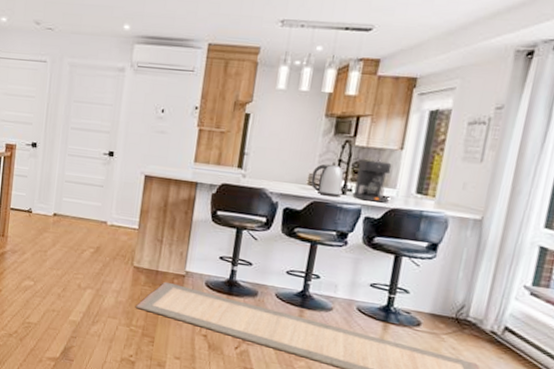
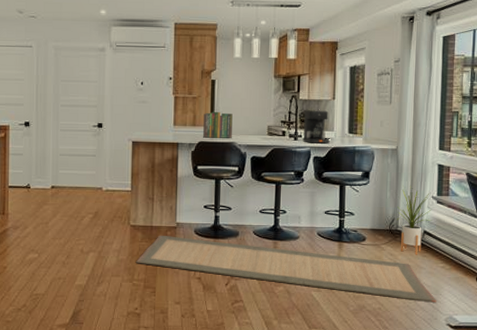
books: none [228,150,267,184] -> present [203,111,233,138]
kettle: present [311,164,345,197] -> none [270,116,294,143]
house plant: none [466,267,522,355] -> present [397,186,432,255]

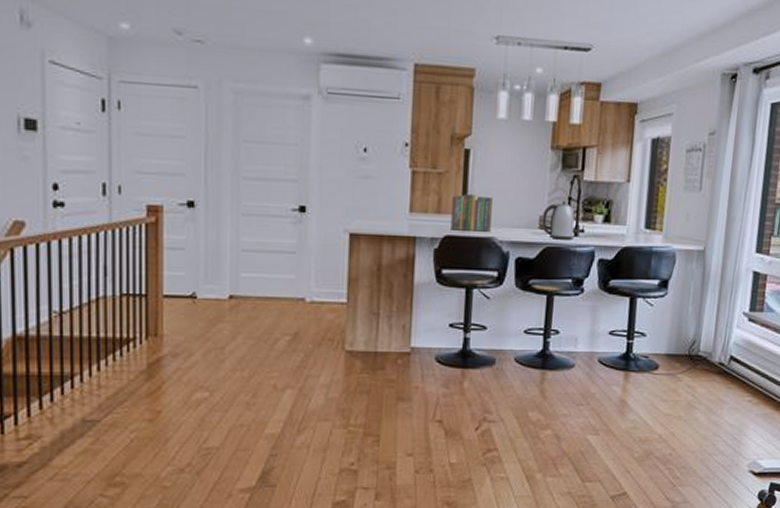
rug: present [135,235,437,303] -> none [352,364,740,445]
kettle: none [270,116,294,143] -> present [542,203,575,240]
coffee maker: present [302,110,330,144] -> none [585,195,621,242]
house plant: present [397,186,432,255] -> none [698,298,741,387]

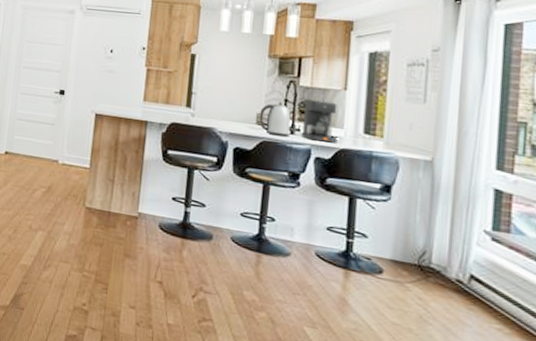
books: present [451,193,493,232] -> none [177,89,214,123]
coffee maker: none [585,195,621,242] -> present [301,99,338,144]

